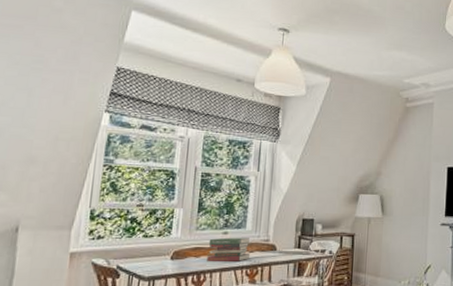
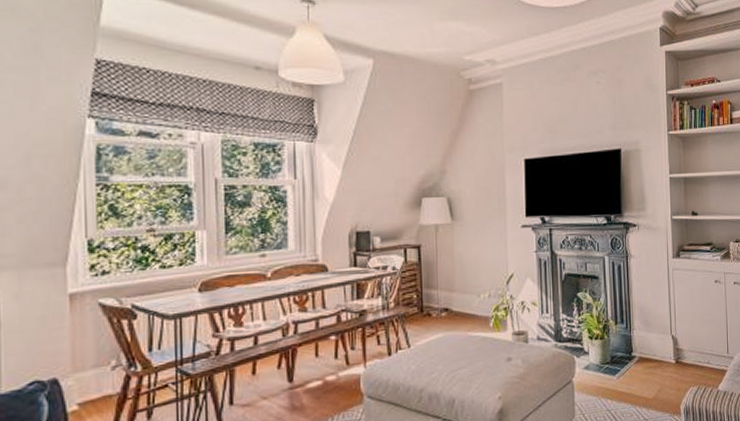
books: present [207,237,251,262] -> none [243,259,297,292]

